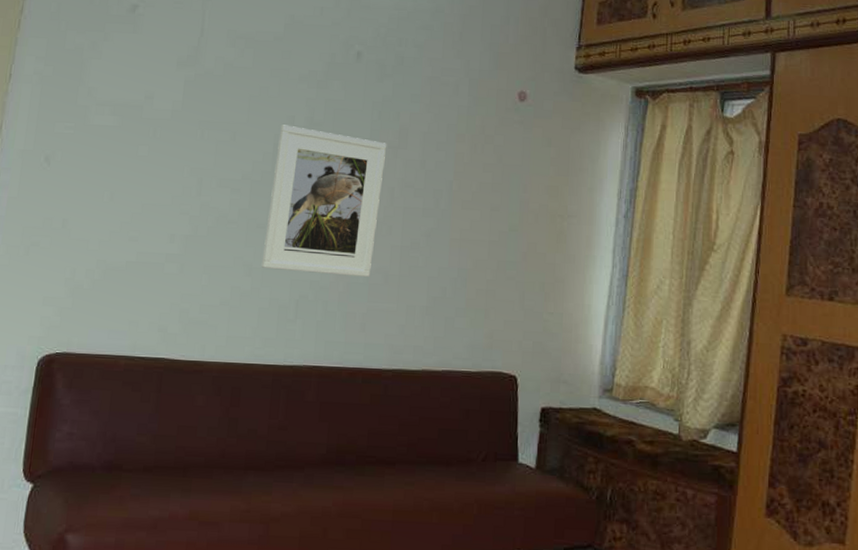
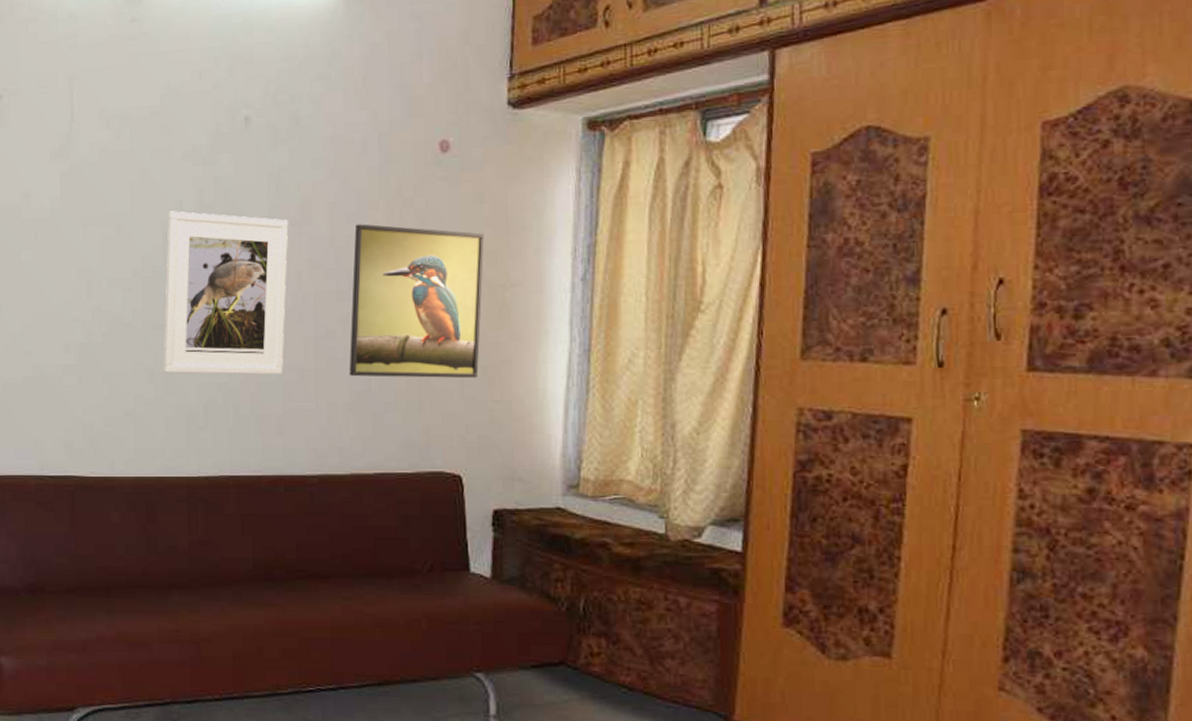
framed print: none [427,153,550,293] -> present [349,224,485,379]

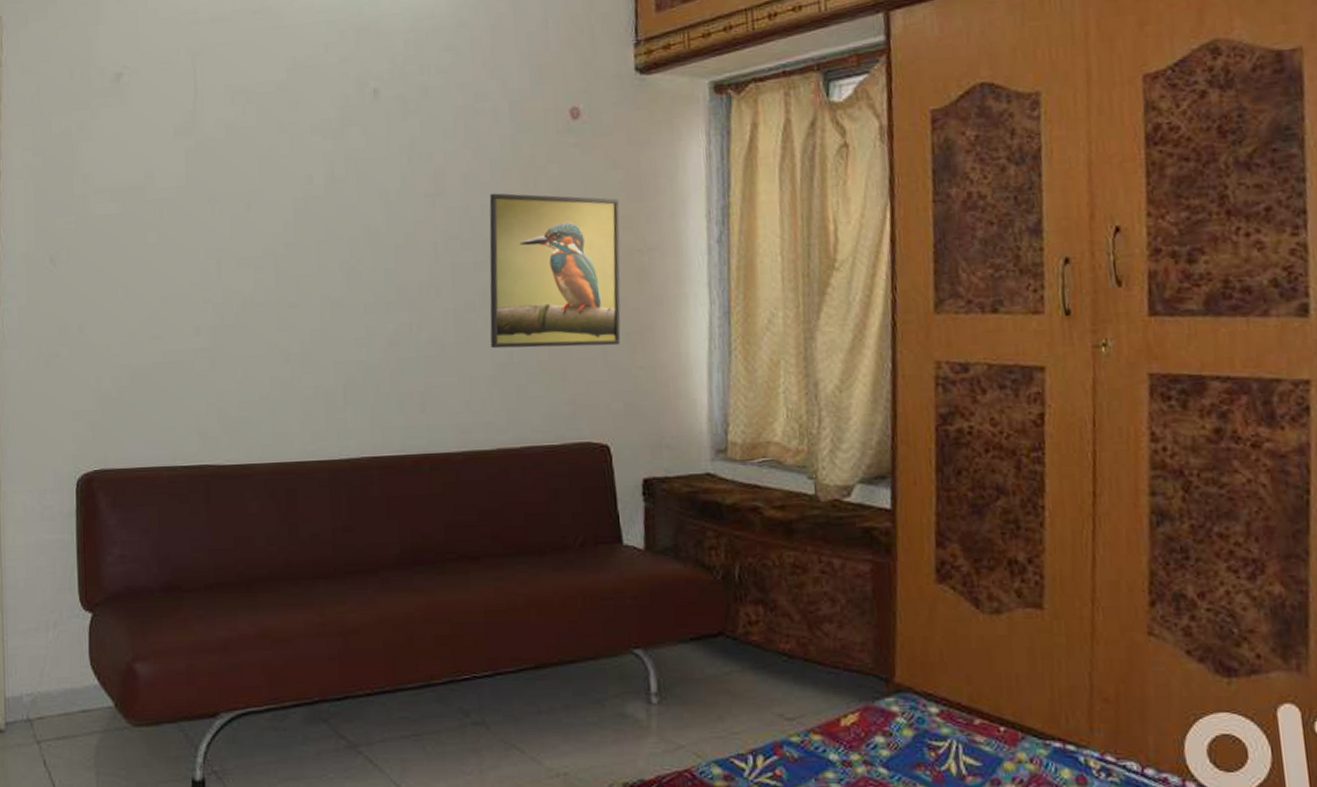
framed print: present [163,211,289,375] -> none [298,186,423,353]

